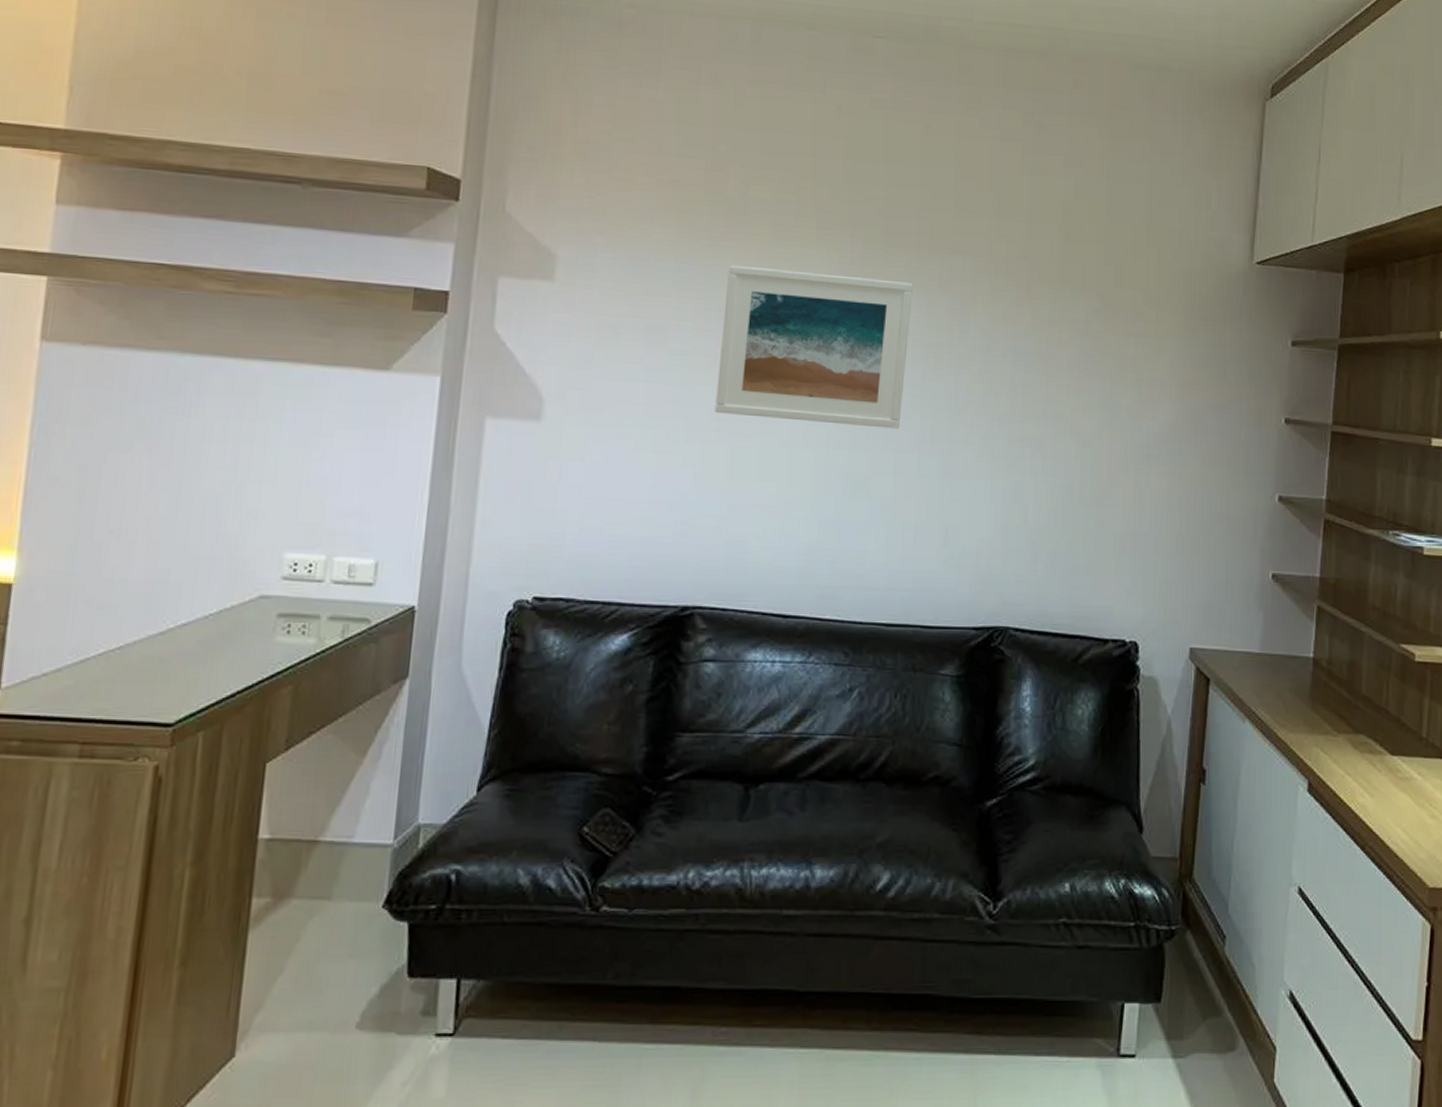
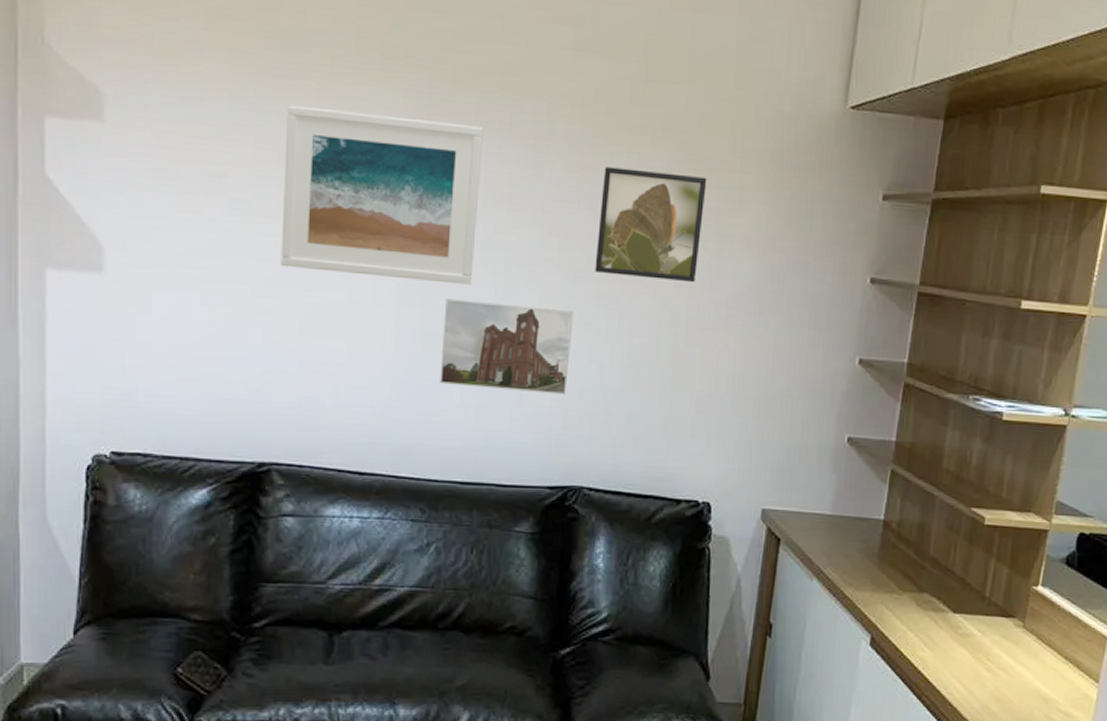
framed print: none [866,442,999,535] -> present [440,298,574,395]
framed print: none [1019,318,1125,425] -> present [594,167,707,283]

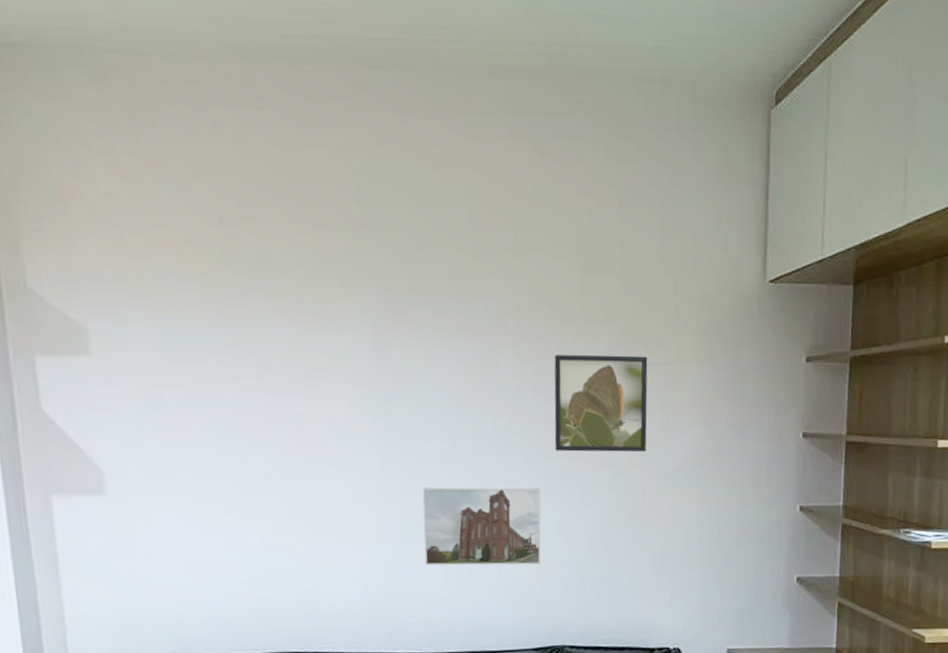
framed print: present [281,105,483,285] -> none [259,324,445,474]

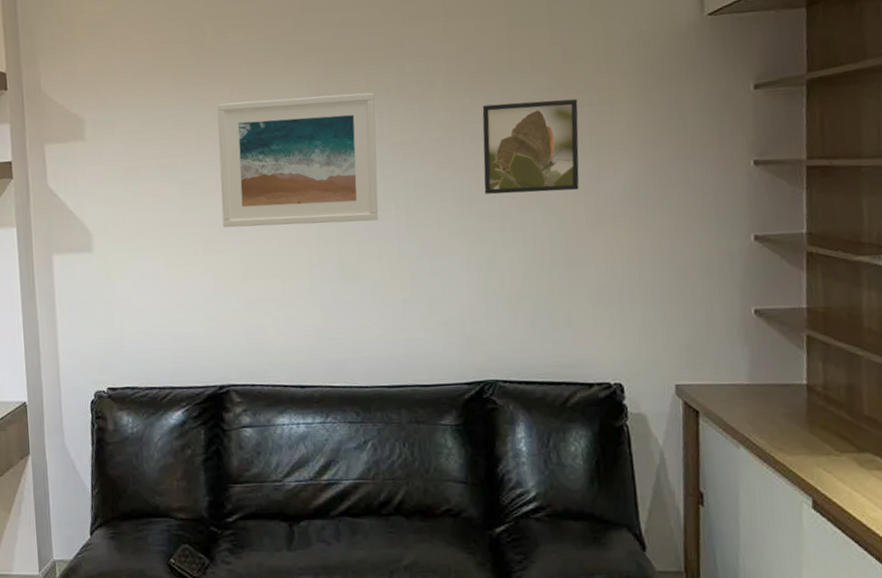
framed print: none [259,324,445,474] -> present [217,92,379,228]
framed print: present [422,487,541,566] -> none [358,229,473,305]

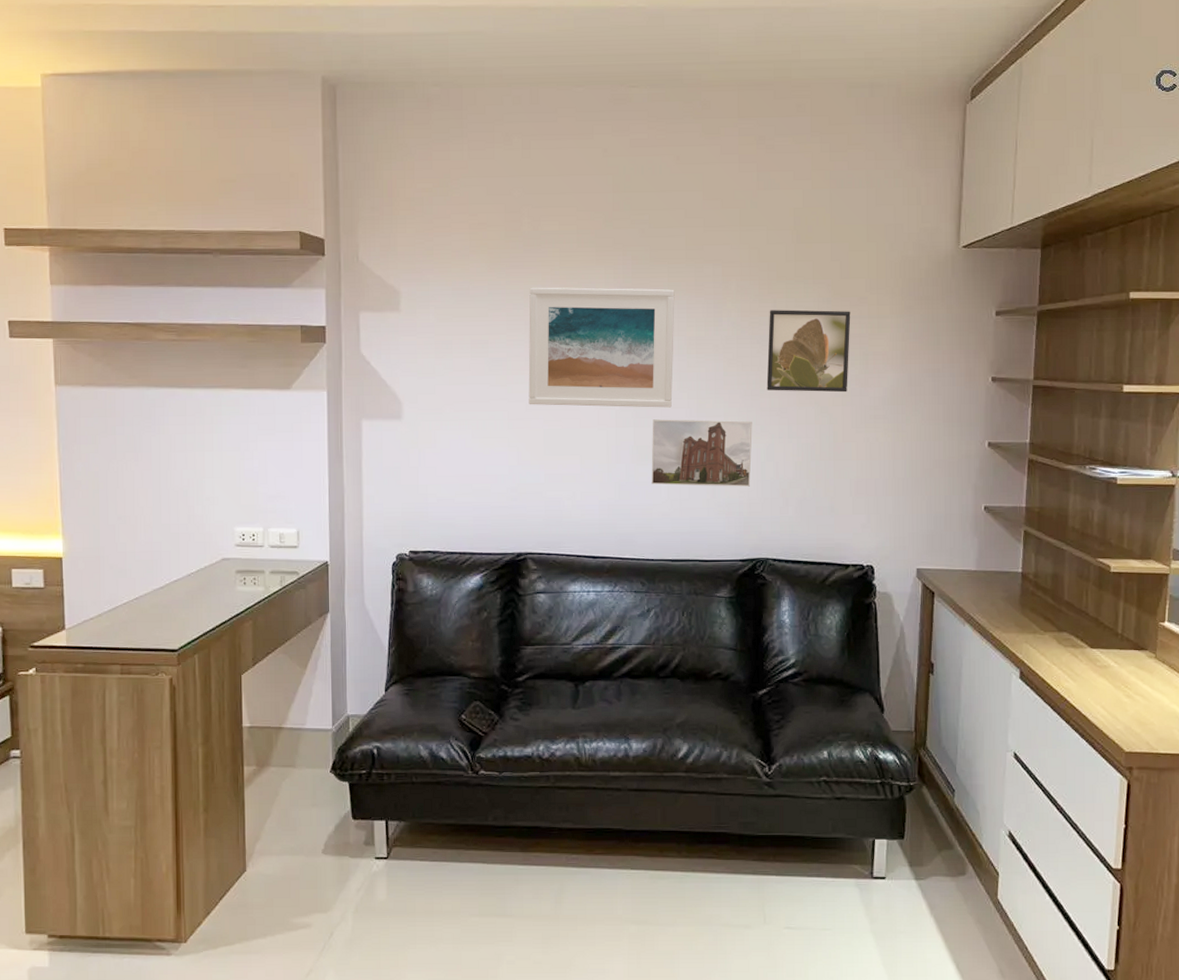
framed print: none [358,229,473,305] -> present [651,419,752,487]

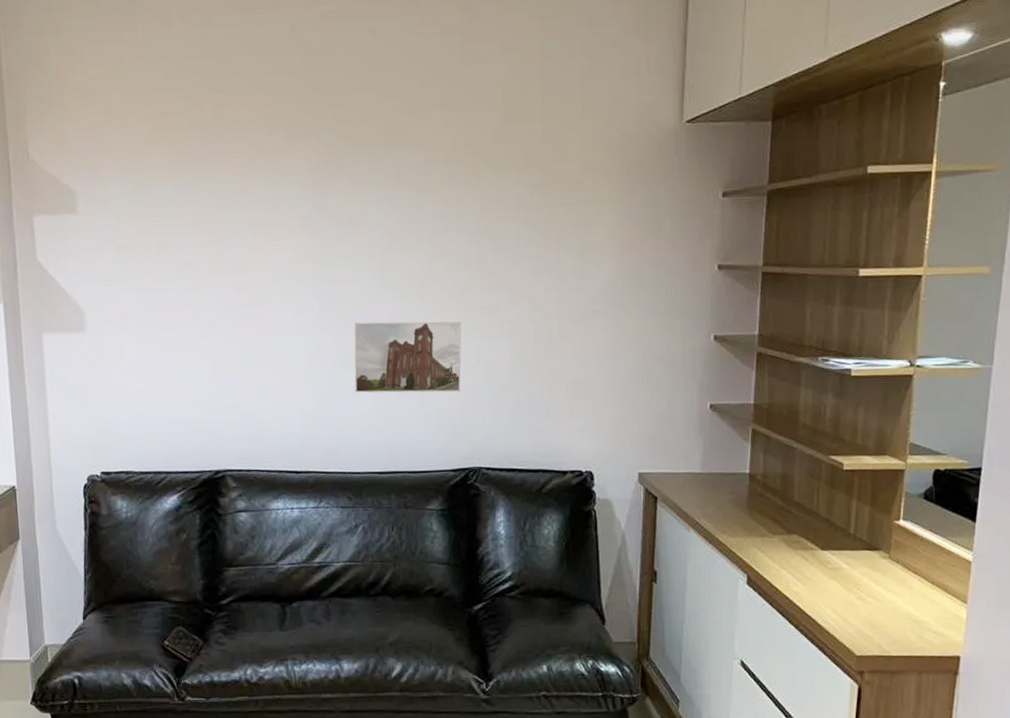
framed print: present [528,287,675,408] -> none [216,179,375,312]
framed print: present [766,309,851,393] -> none [475,197,566,288]

